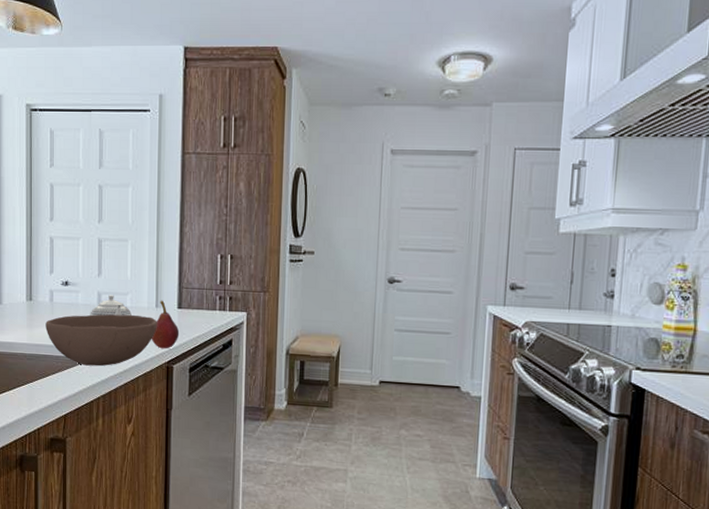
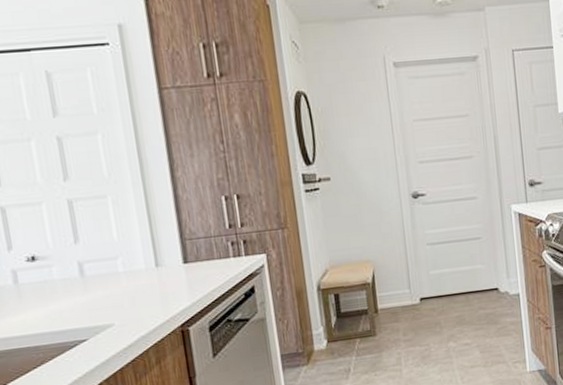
bowl: present [45,314,157,367] -> none [12,278,162,351]
teapot: present [90,295,131,316] -> none [71,262,127,291]
fruit: present [151,300,180,349] -> none [156,257,191,313]

